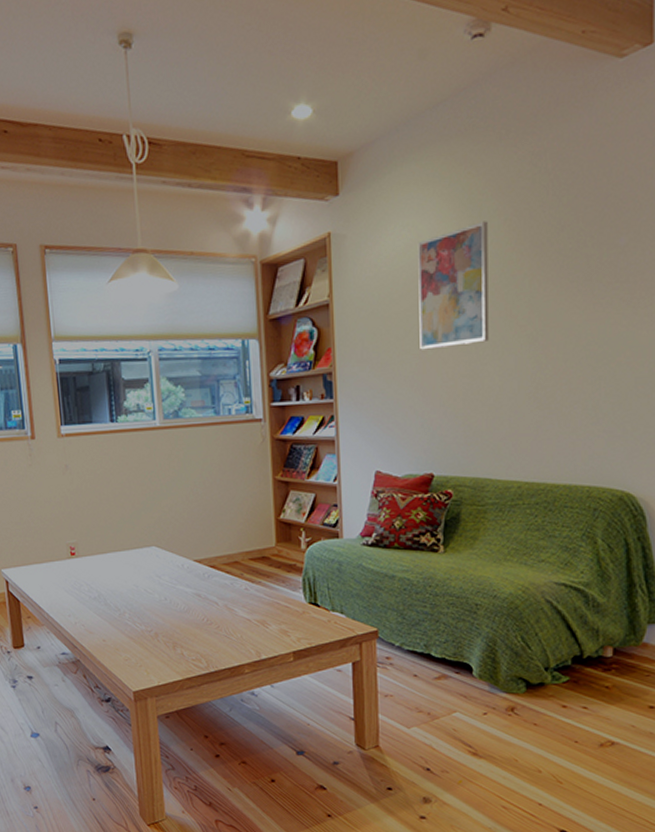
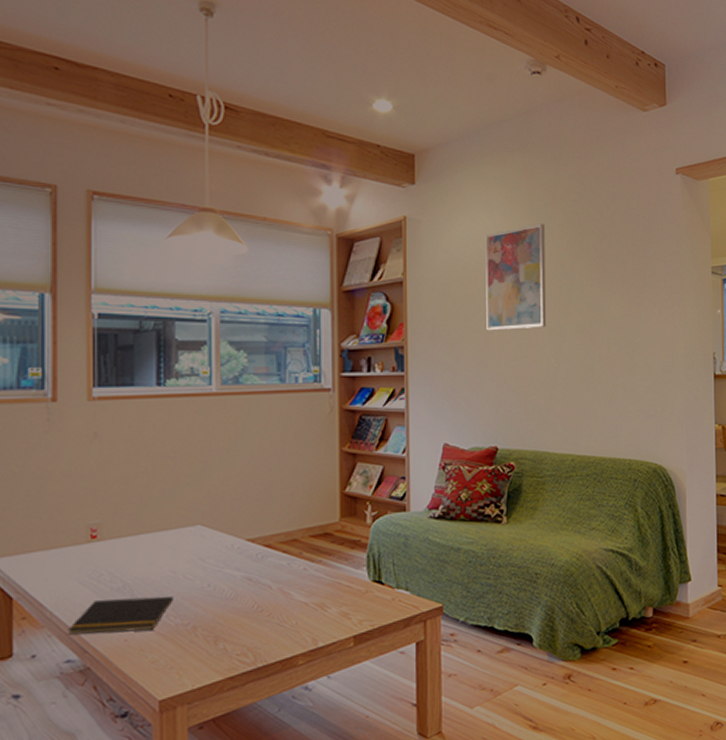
notepad: none [60,605,138,634] -> present [67,596,173,635]

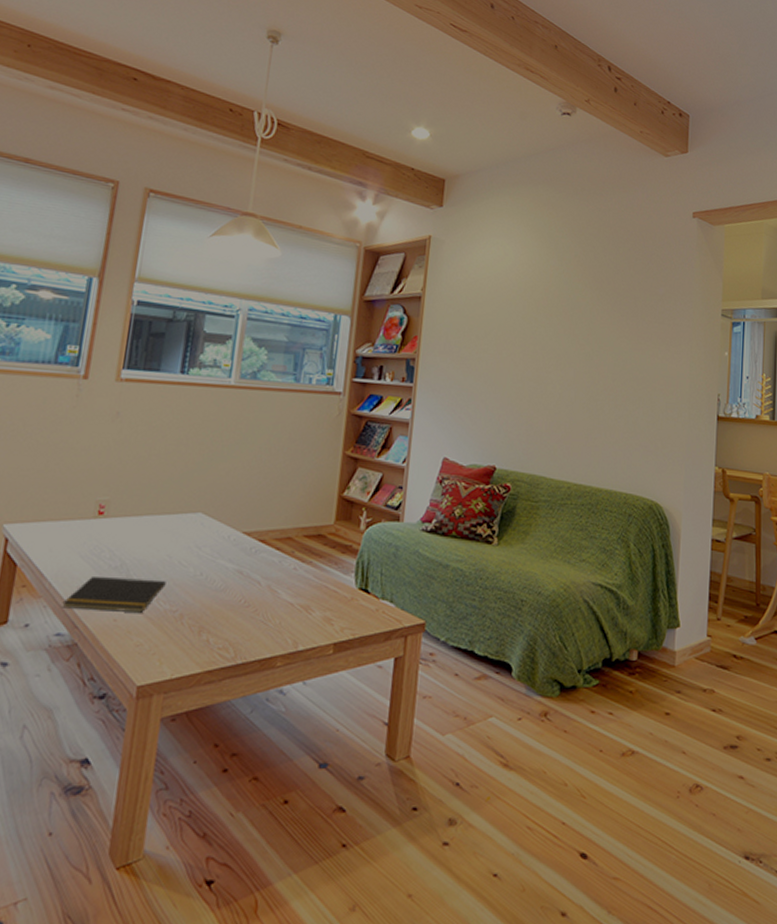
wall art: present [485,223,546,331] -> none [496,253,562,353]

